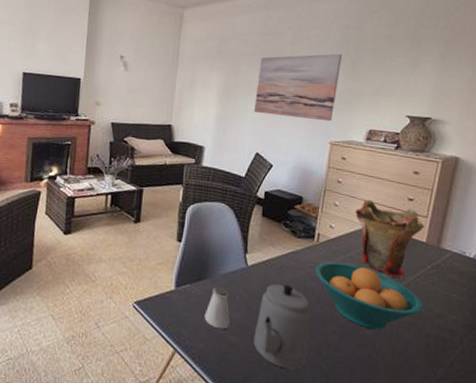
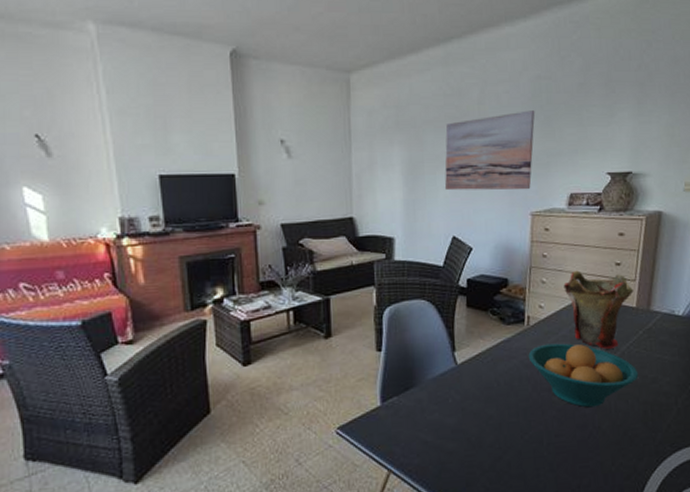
saltshaker: present [204,286,230,330] -> none [417,393,445,439]
teapot: present [253,284,311,370] -> none [472,377,529,467]

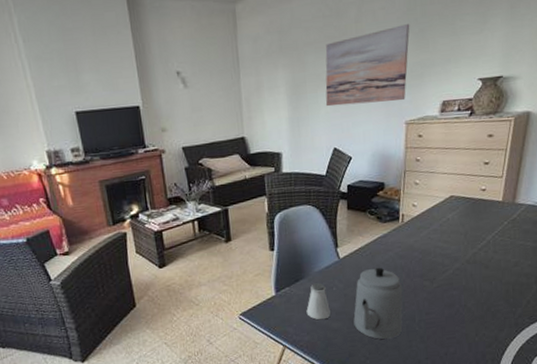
saltshaker: none [417,393,445,439] -> present [306,283,331,320]
teapot: none [472,377,529,467] -> present [353,267,403,340]
fruit bowl: present [528,343,639,408] -> none [402,236,502,289]
vase: present [563,270,634,349] -> none [435,171,500,239]

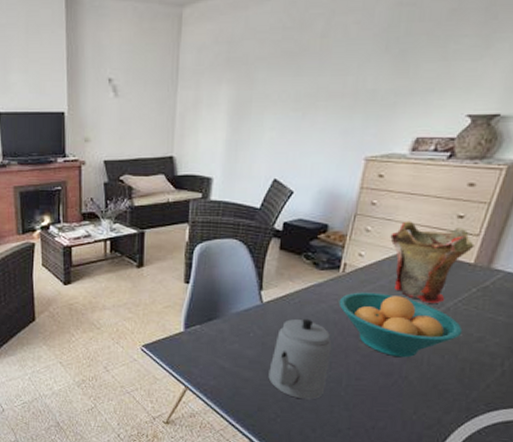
saltshaker: present [306,283,331,320] -> none [216,325,243,366]
wall art: present [325,24,410,107] -> none [271,43,389,133]
fruit bowl: none [402,236,502,289] -> present [339,292,463,358]
vase: none [435,171,500,239] -> present [390,221,475,303]

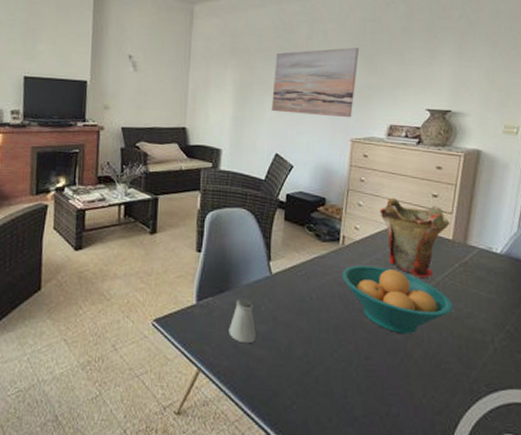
saltshaker: none [216,325,243,366] -> present [228,298,256,344]
teapot: present [268,318,332,400] -> none [281,291,340,383]
wall art: none [271,43,389,133] -> present [271,47,360,118]

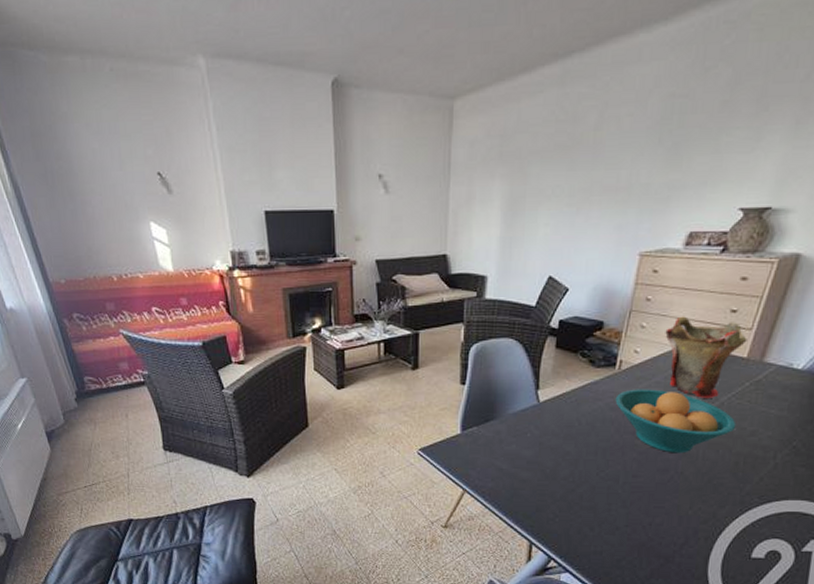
saltshaker: present [228,298,256,344] -> none [493,426,521,467]
wall art: present [271,47,360,118] -> none [545,136,662,228]

